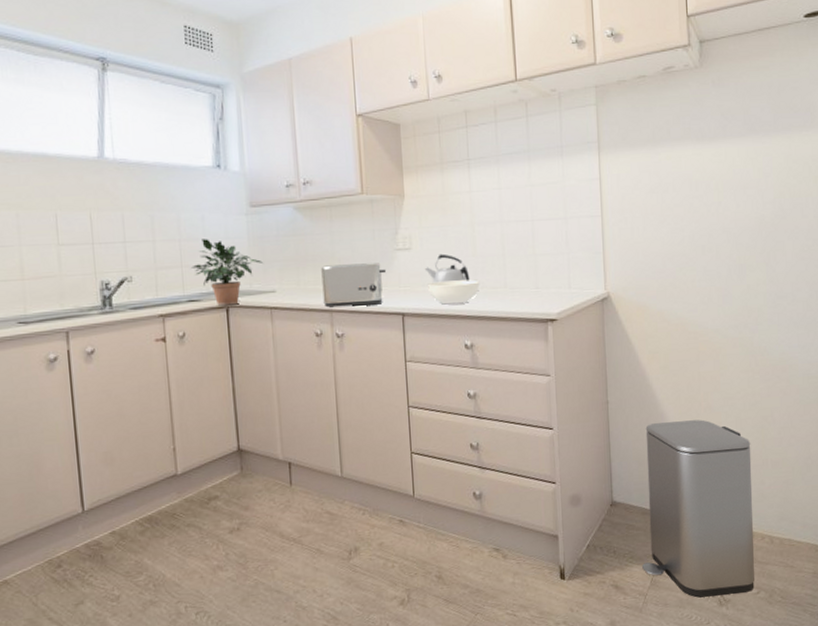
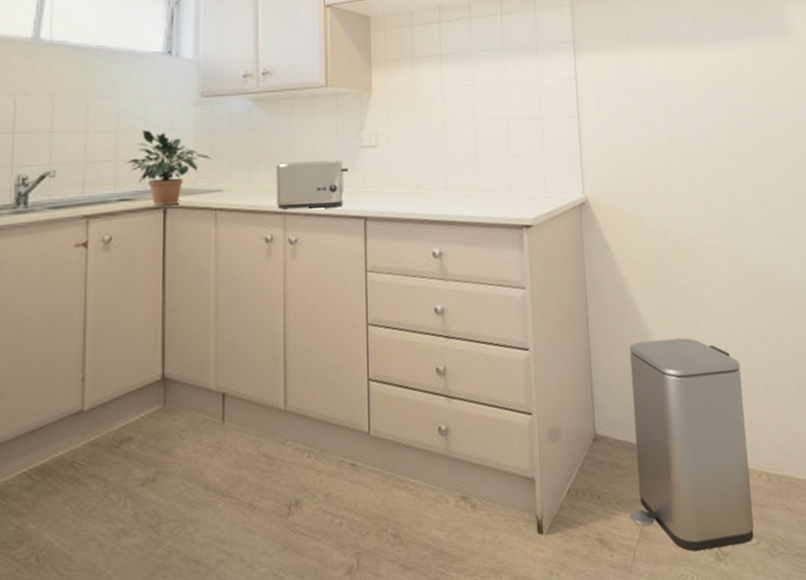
kettle: present [424,253,470,283] -> none [391,152,440,184]
bowl: present [427,279,480,305] -> none [393,181,451,208]

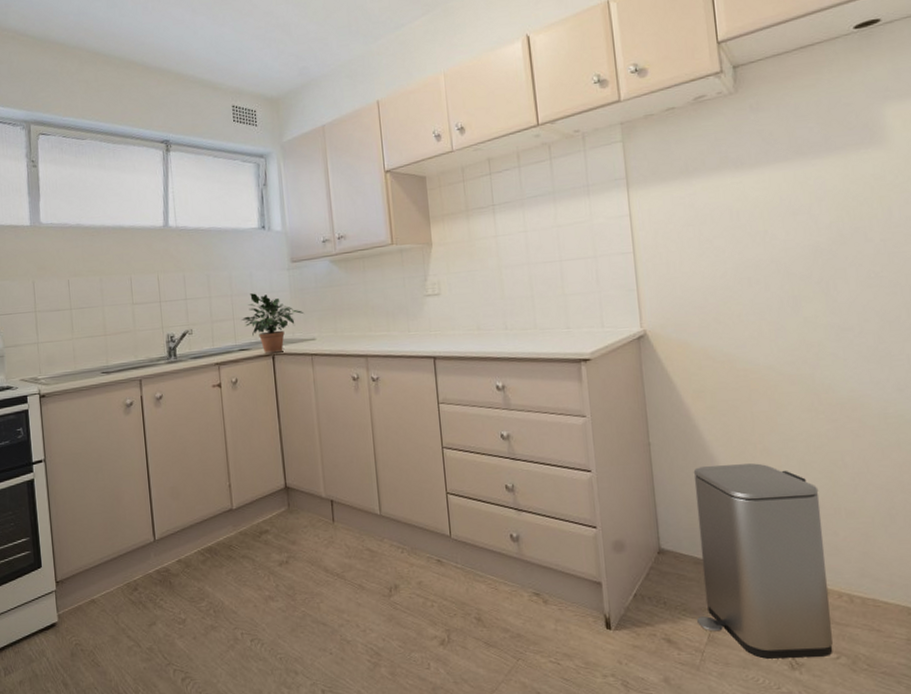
toaster: present [276,161,349,210] -> none [356,309,417,353]

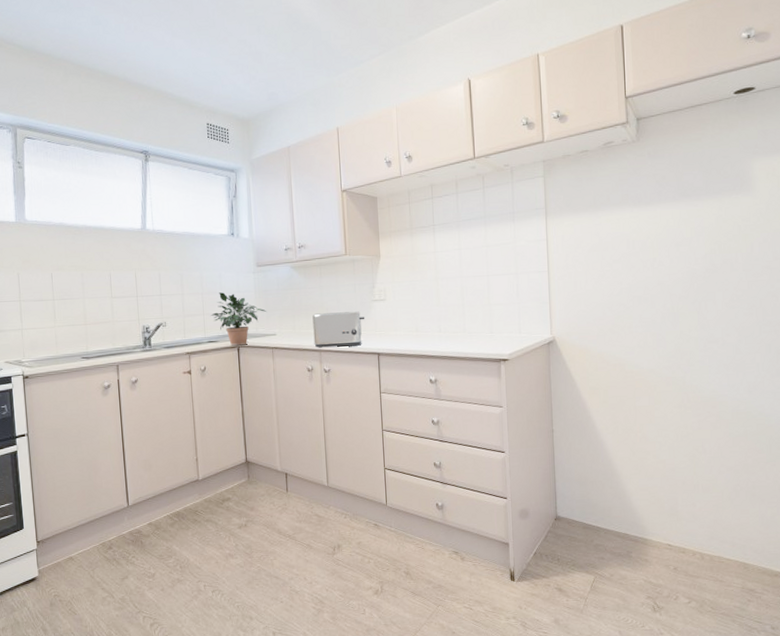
toaster: none [356,309,417,353] -> present [312,311,365,348]
pedal bin: present [693,463,833,659] -> none [582,448,687,604]

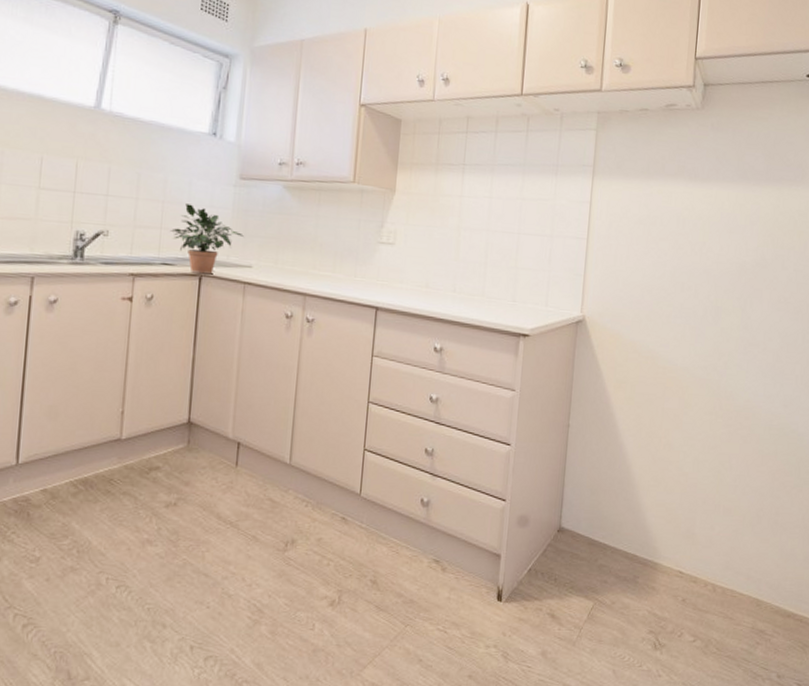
toaster: present [312,311,365,348] -> none [298,248,367,295]

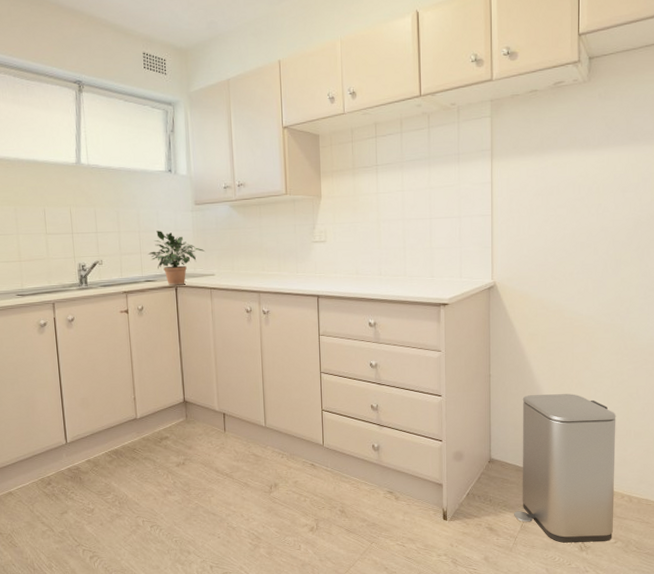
pedal bin: none [580,453,706,639] -> present [513,394,616,543]

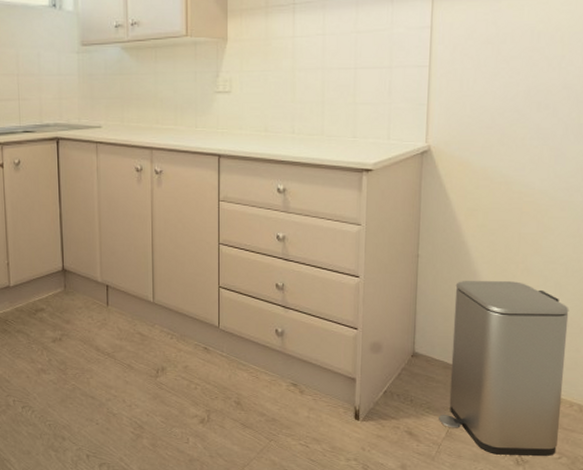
potted plant: present [147,231,204,286] -> none [26,74,91,138]

